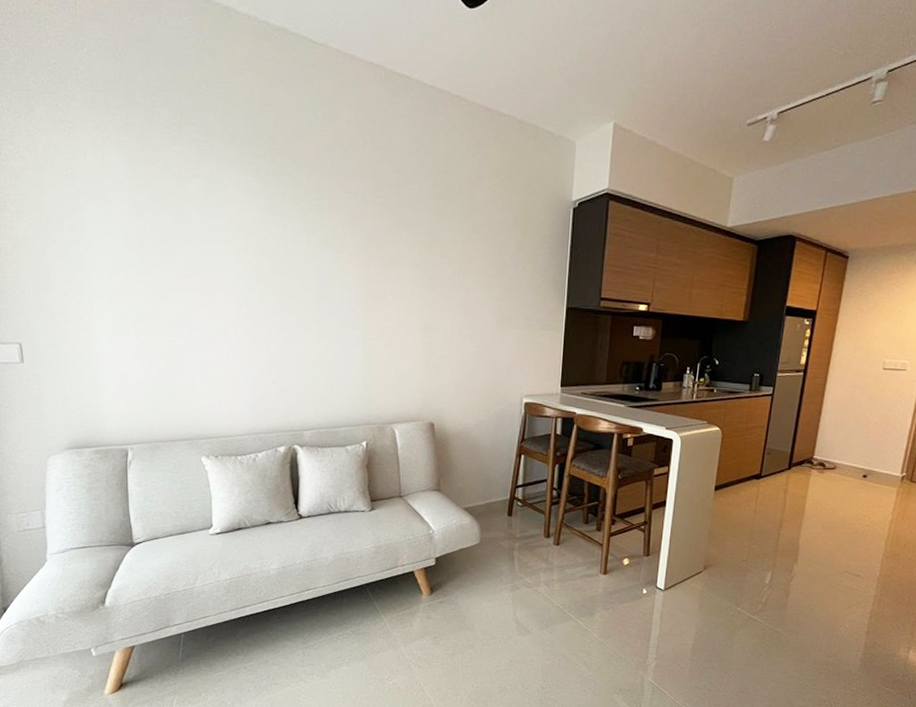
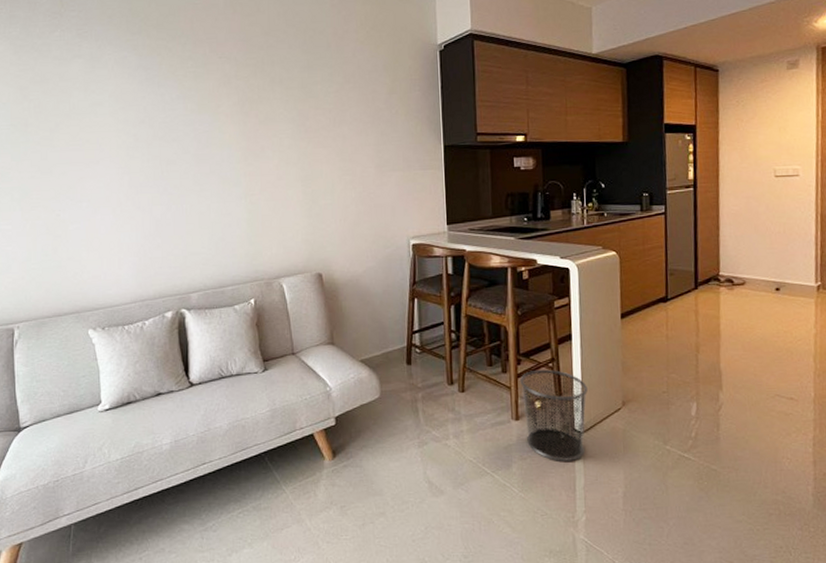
waste bin: none [612,530,674,614] -> present [520,369,588,461]

